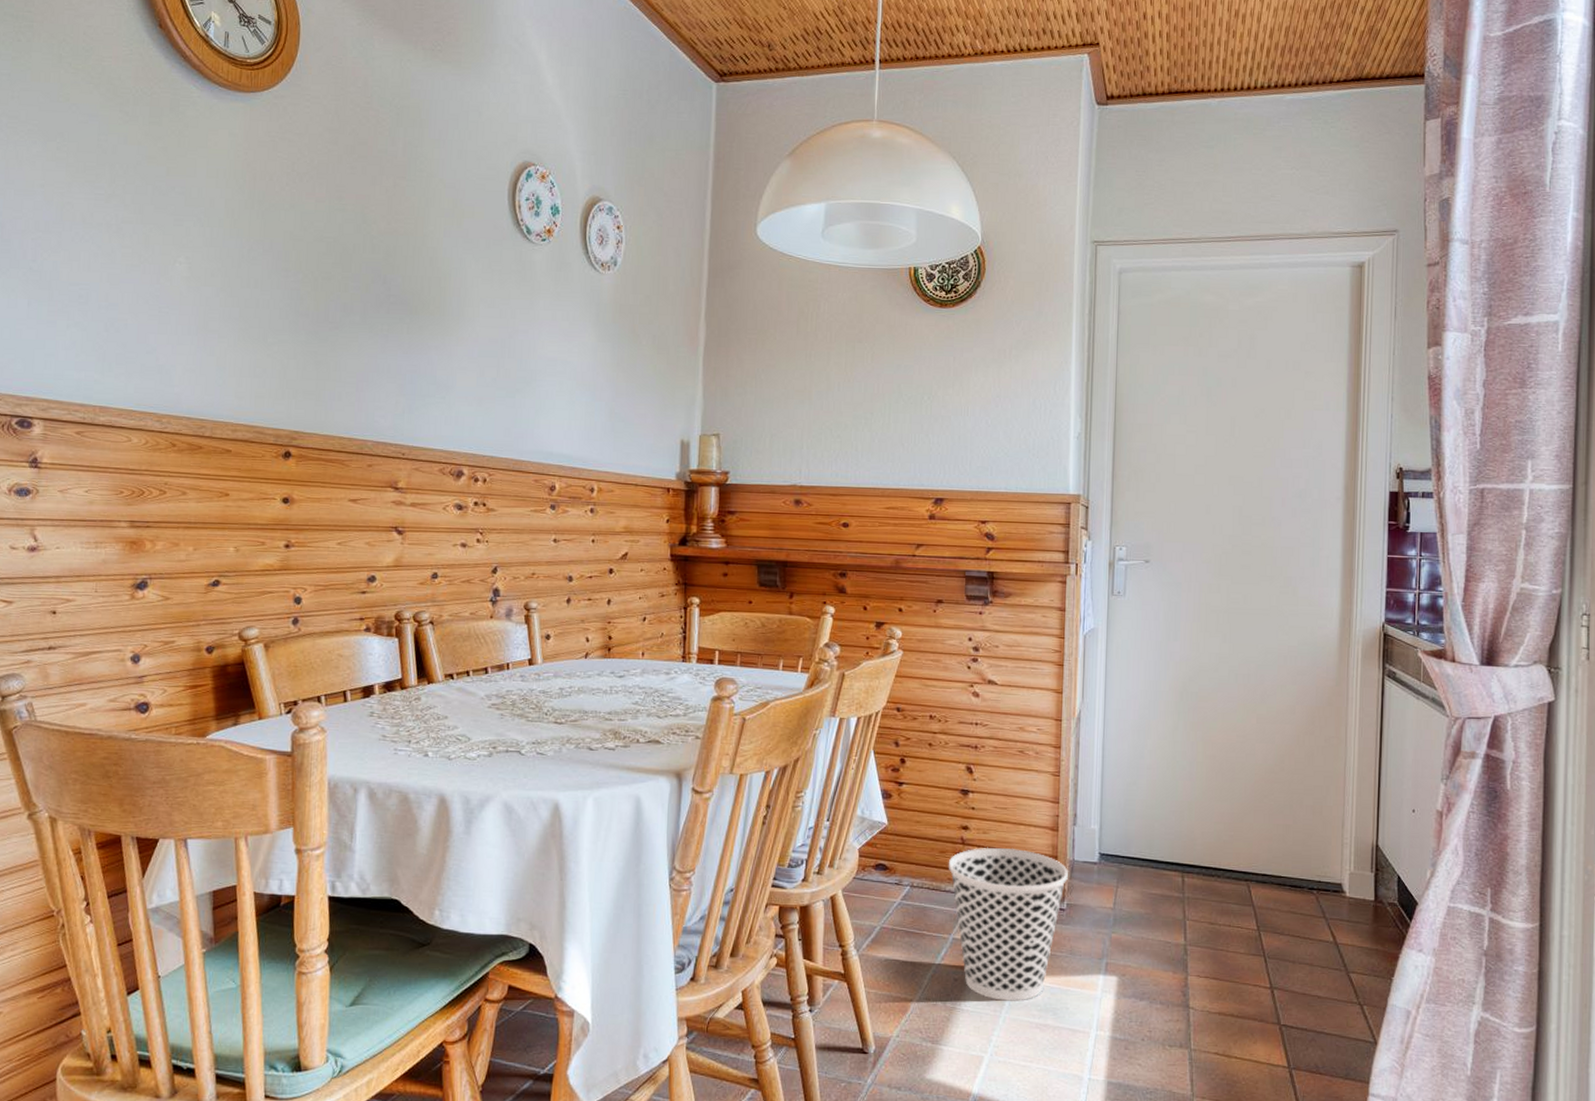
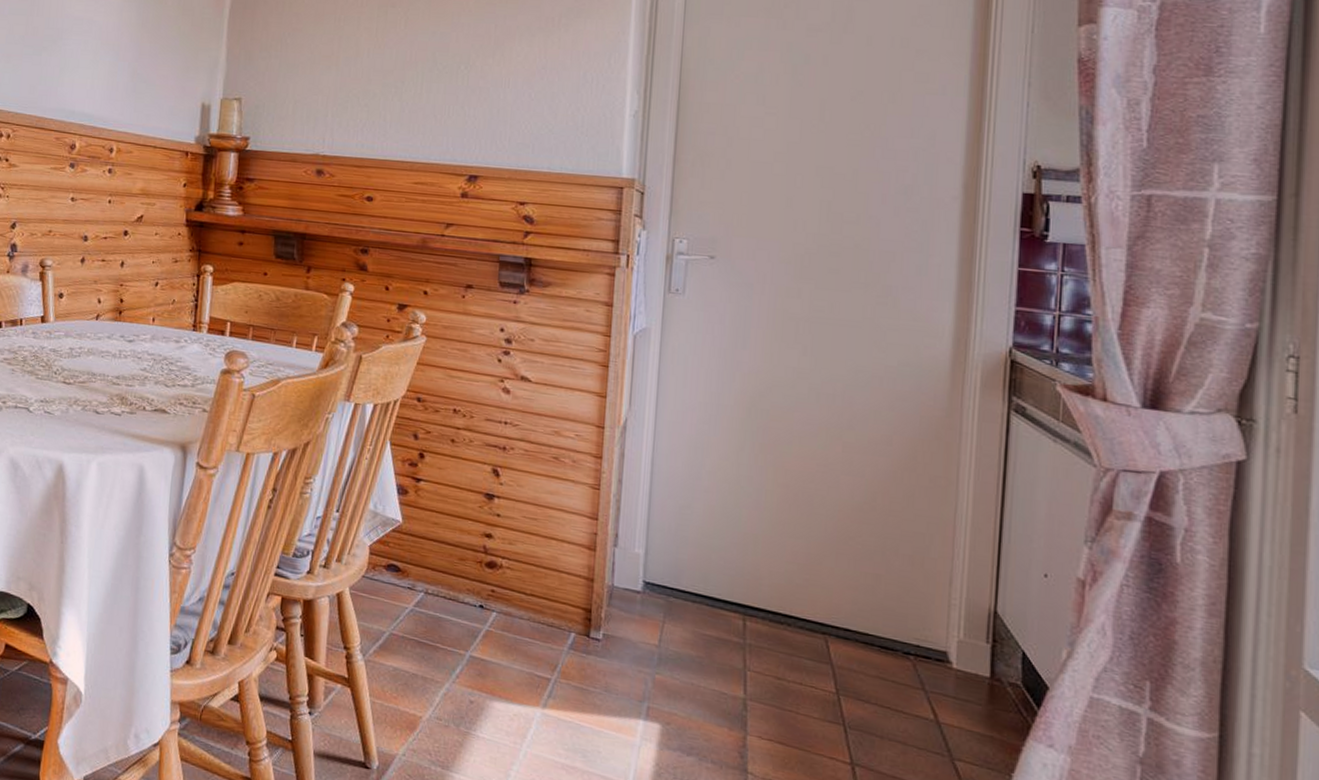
wastebasket: present [948,847,1068,1002] -> none [467,559,606,737]

